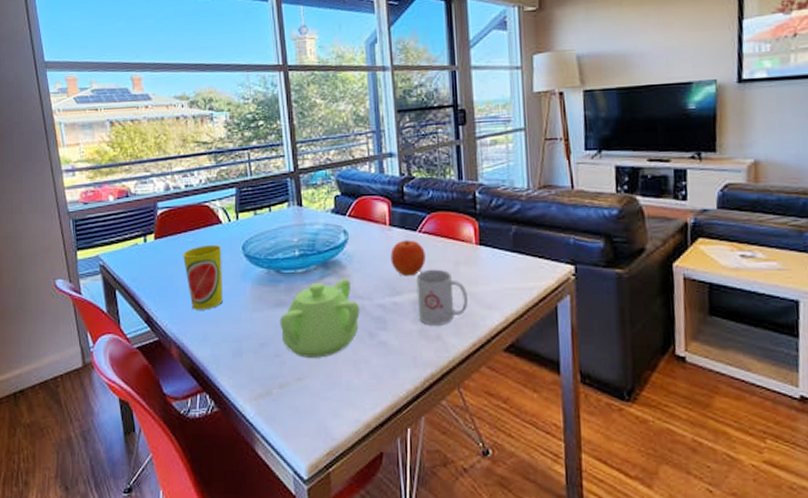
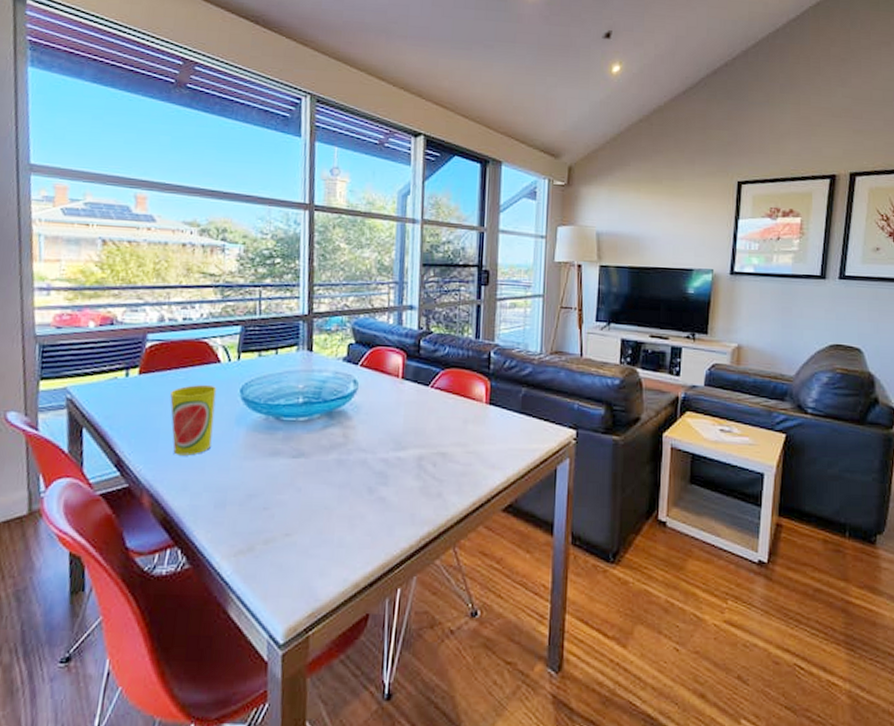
teapot: present [279,279,360,358] -> none [272,430,362,512]
fruit: present [390,240,426,277] -> none [399,394,435,432]
mug: present [416,269,468,326] -> none [421,425,472,483]

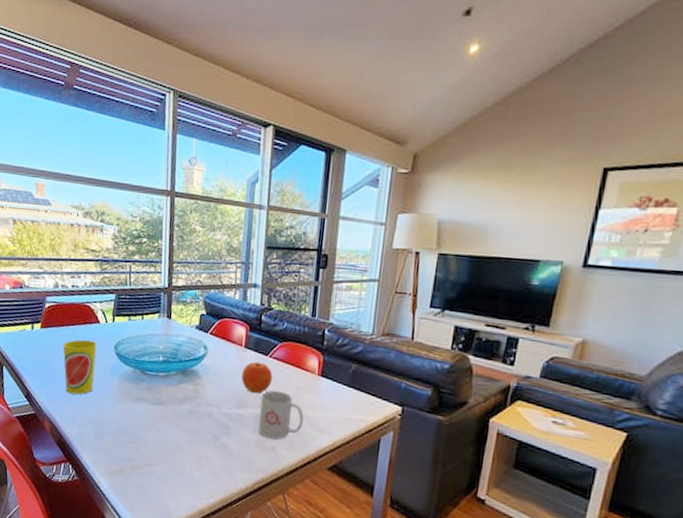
fruit: none [399,394,435,432] -> present [241,361,273,394]
mug: none [421,425,472,483] -> present [258,390,304,440]

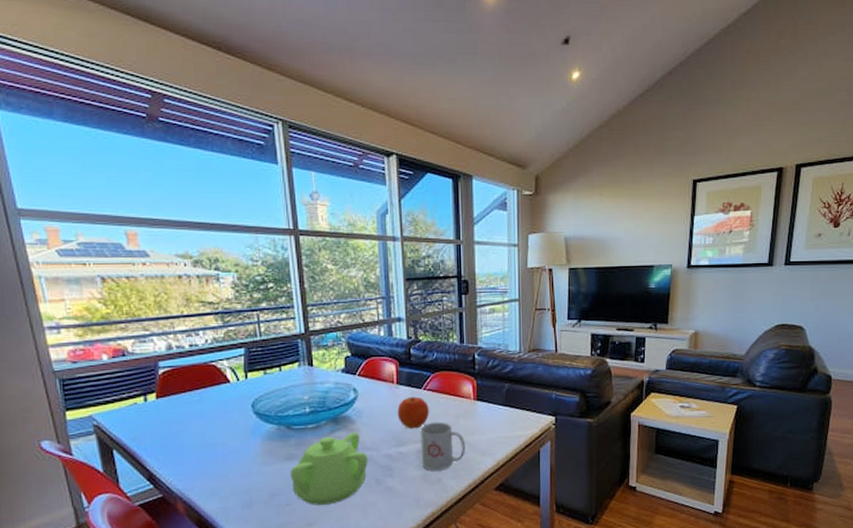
cup: present [63,339,97,395] -> none [188,402,232,466]
teapot: none [138,386,209,450] -> present [290,432,368,505]

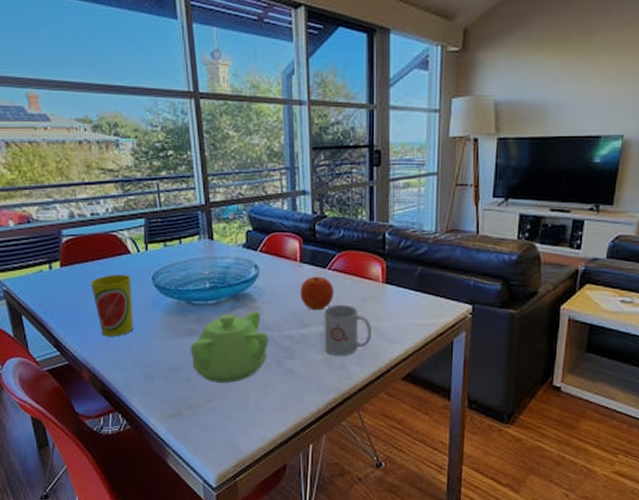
cup: none [188,402,232,466] -> present [91,274,133,337]

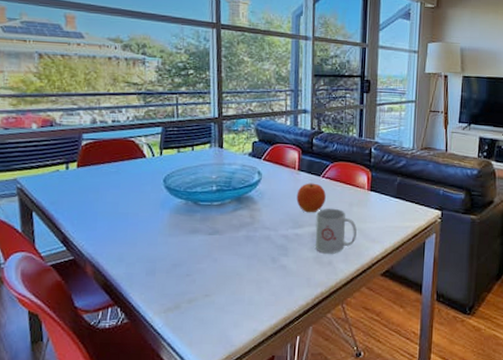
cup: present [91,274,133,337] -> none [105,175,144,234]
teapot: present [190,311,269,383] -> none [193,212,266,278]

